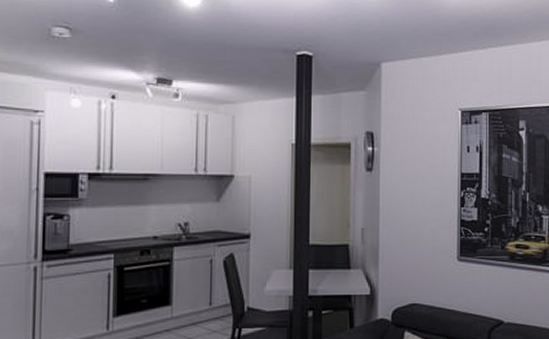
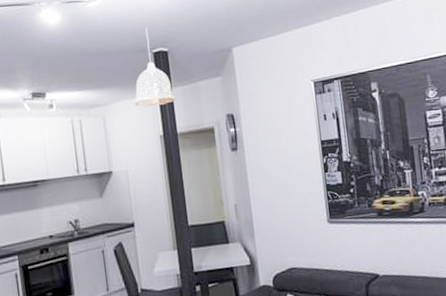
pendant lamp: none [268,27,314,111] -> present [134,27,176,106]

